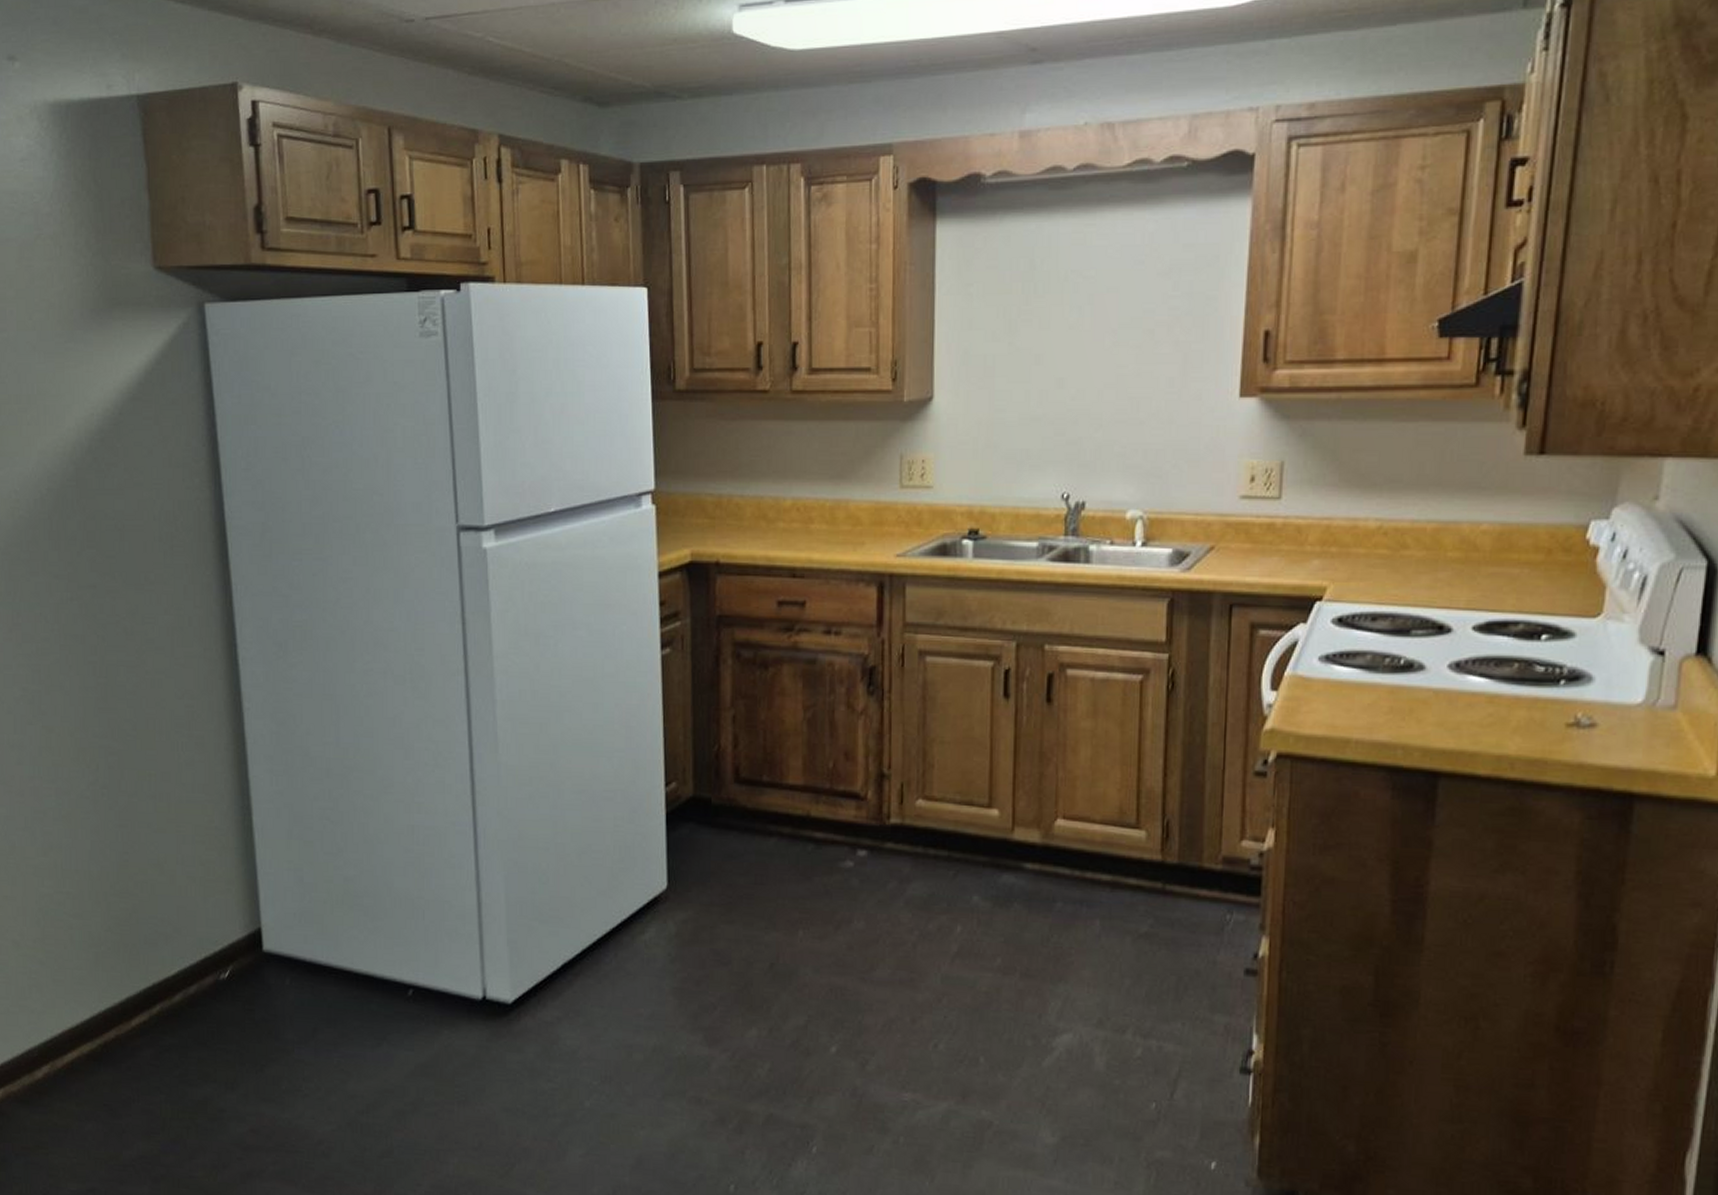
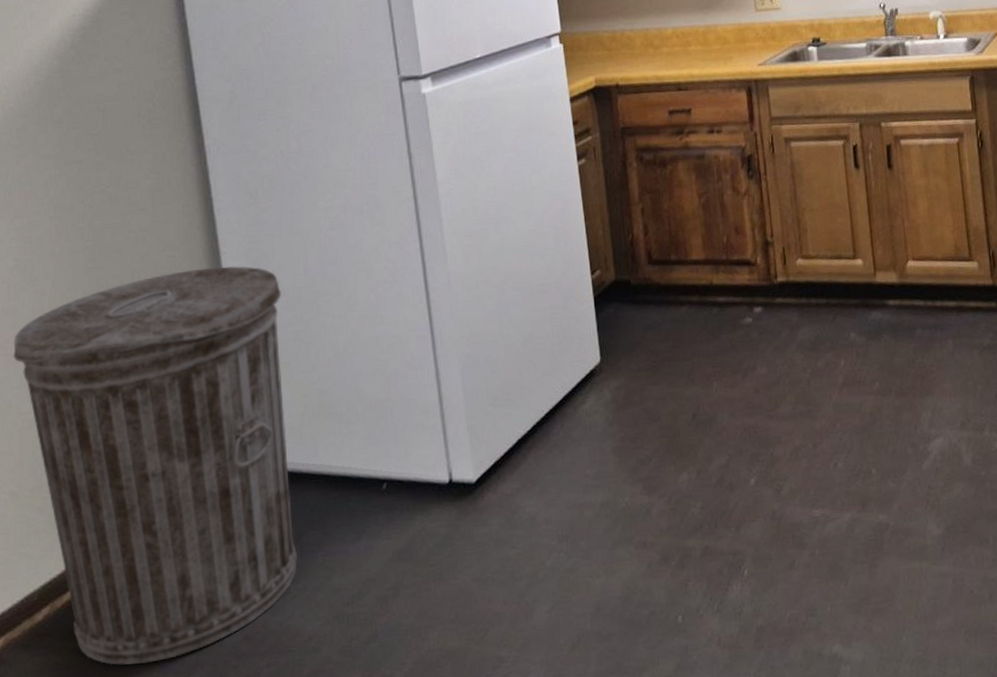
trash can: none [17,723,310,1141] -> present [12,265,297,665]

